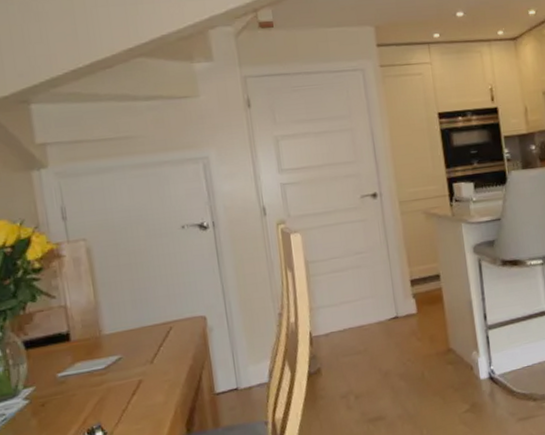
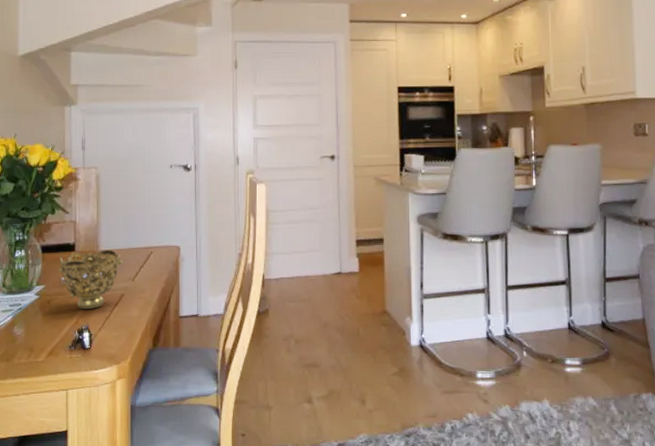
decorative bowl: none [49,332,135,407] -> present [58,249,122,310]

